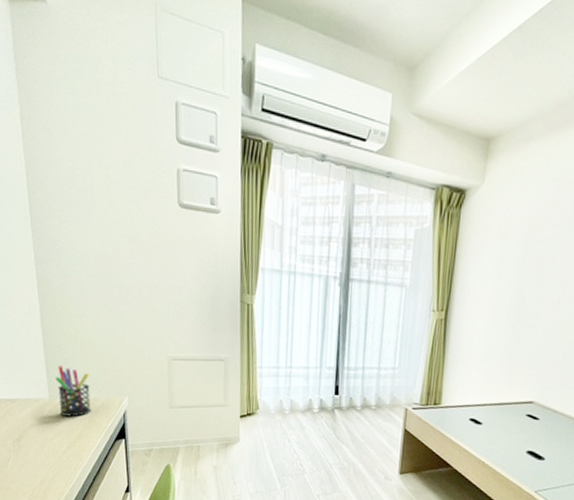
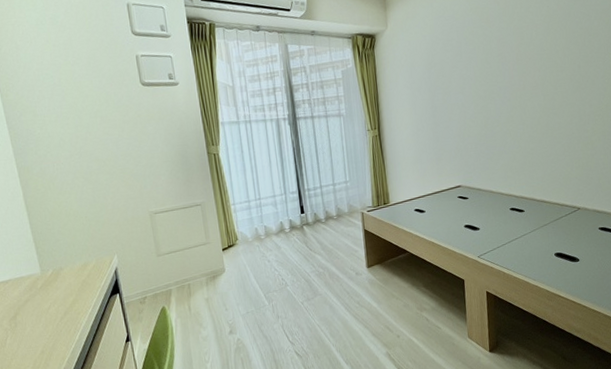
pen holder: present [55,365,91,417] -> none [45,240,84,286]

